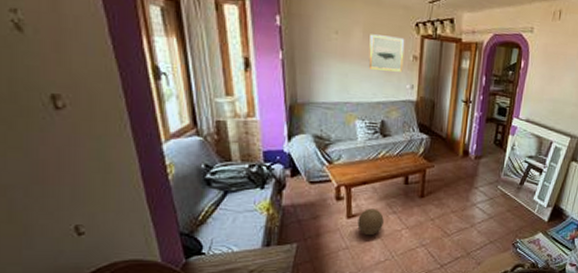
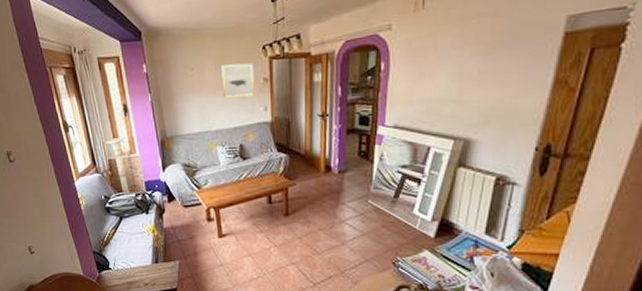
ball: present [357,208,384,236] -> none [228,228,252,254]

